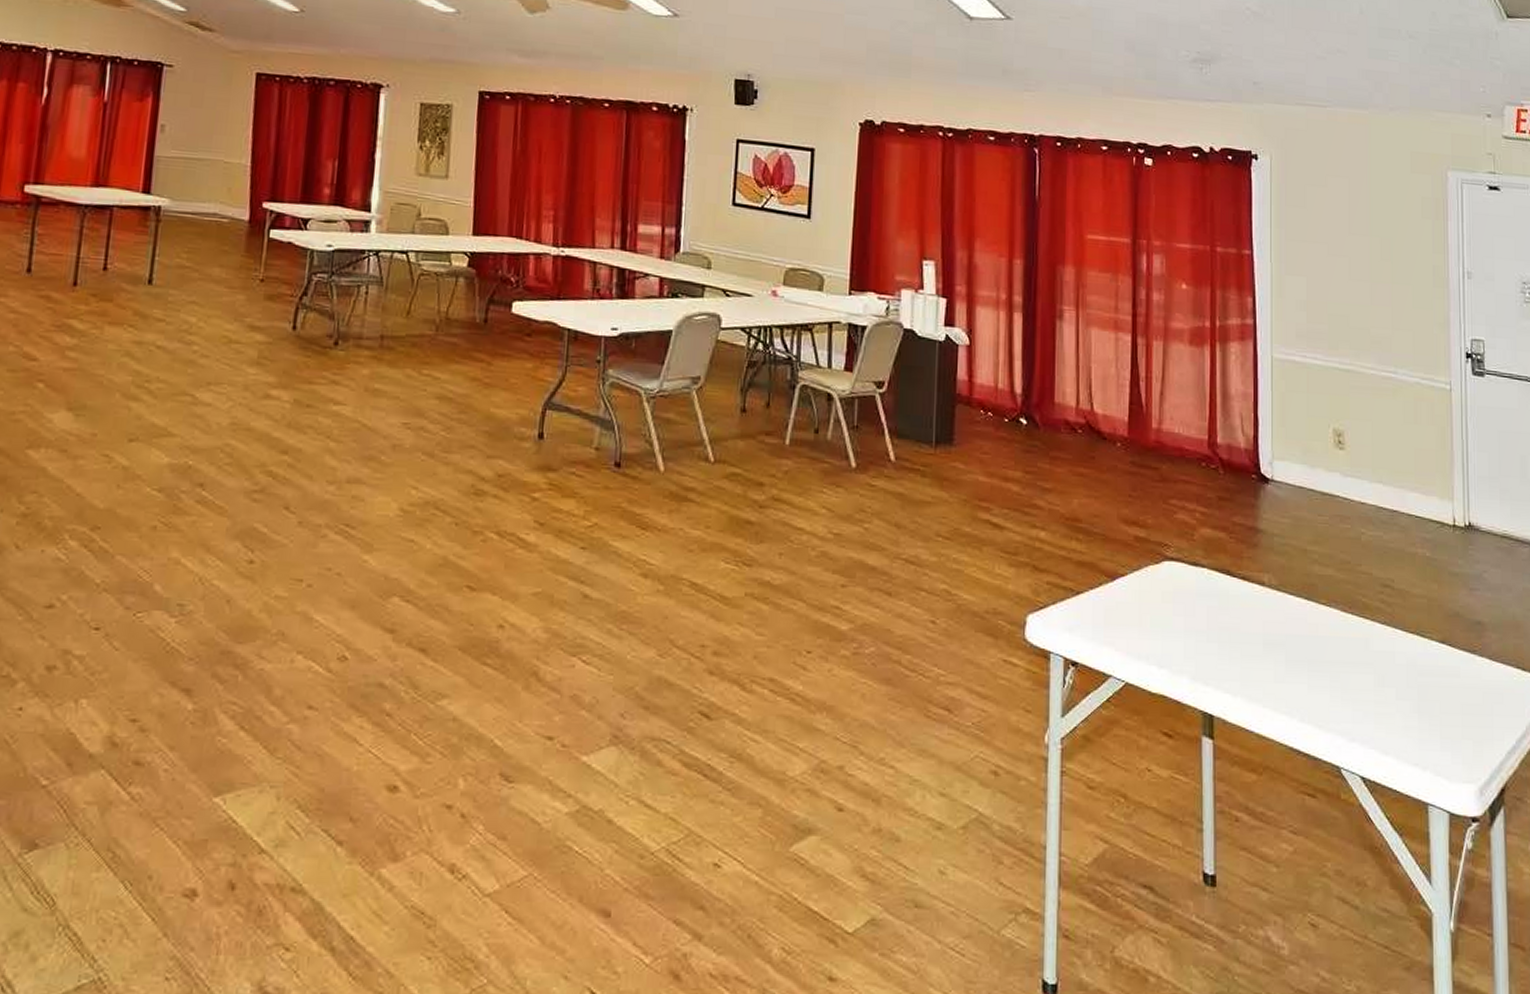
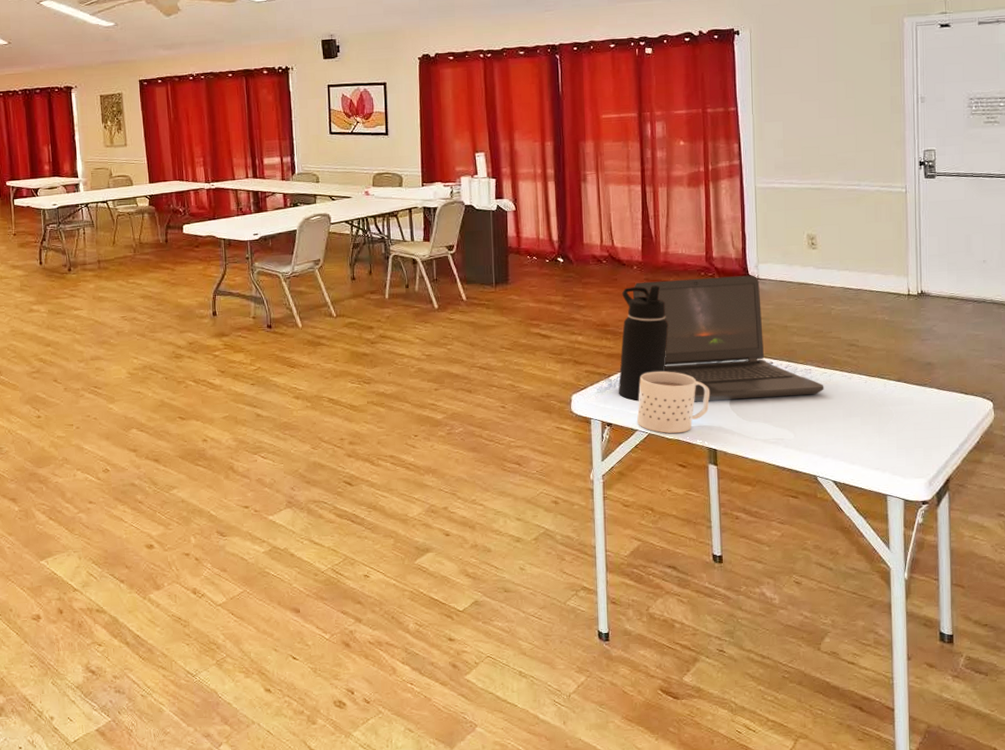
water bottle: none [1088,470,1158,634] -> present [618,285,669,401]
mug: none [1110,593,1208,687] -> present [636,371,710,434]
laptop computer: none [1113,465,1351,650] -> present [632,275,824,402]

